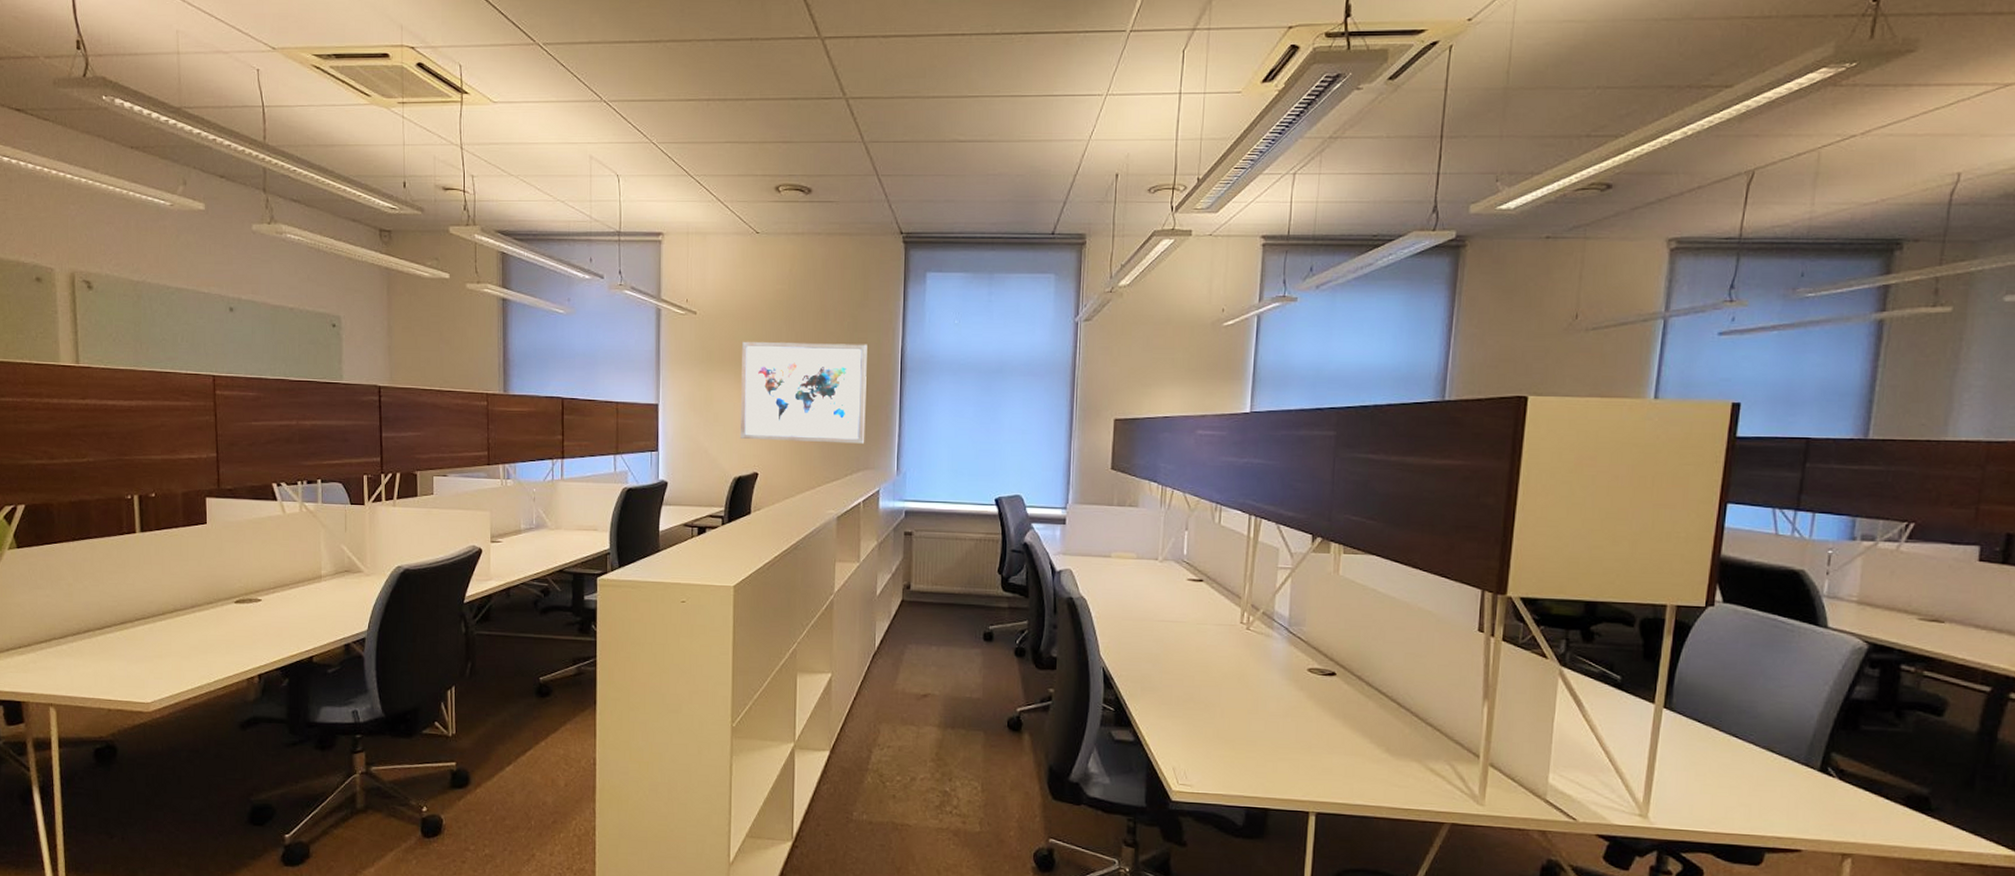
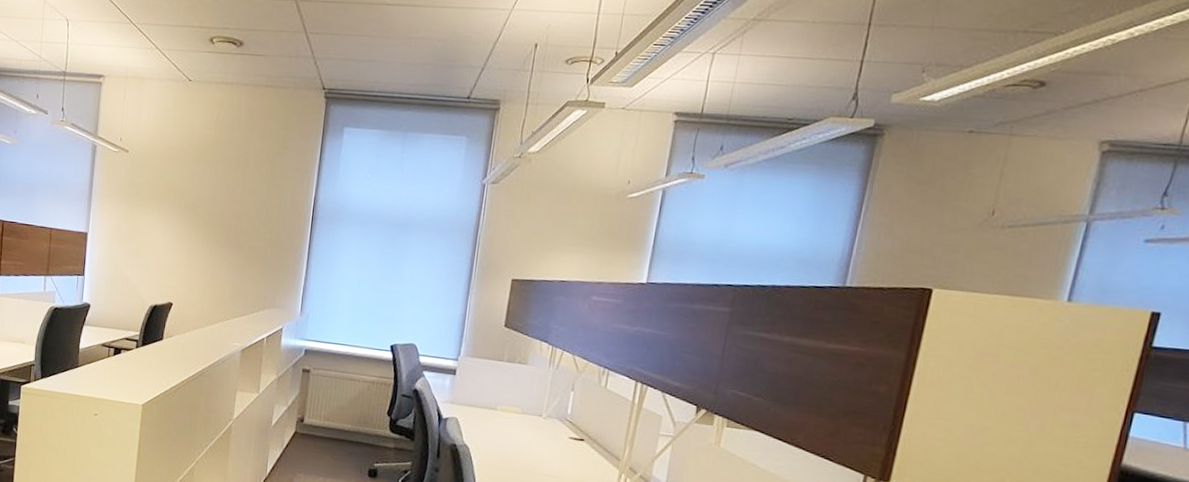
wall art: present [741,341,867,444] -> none [159,180,283,284]

